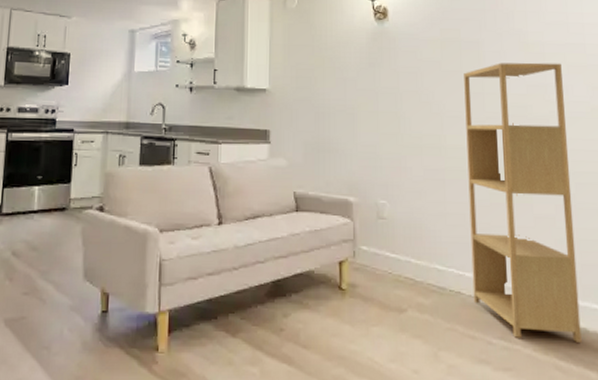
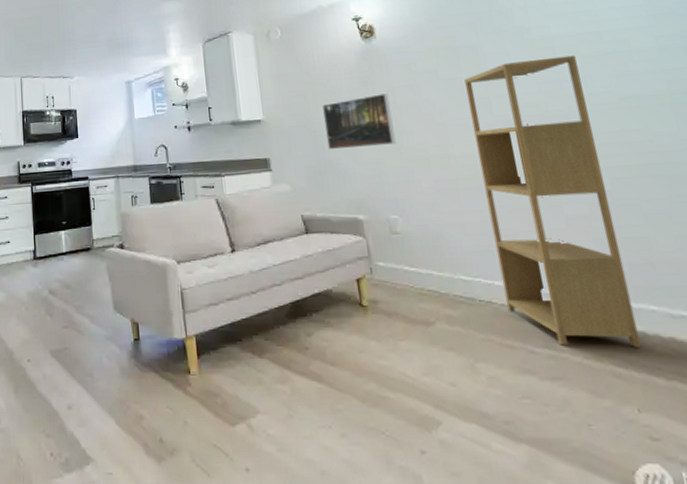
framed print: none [329,77,394,130] -> present [322,93,396,150]

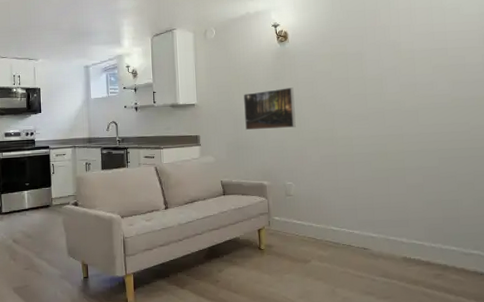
shelving unit: present [464,55,642,347] -> none [350,65,443,275]

